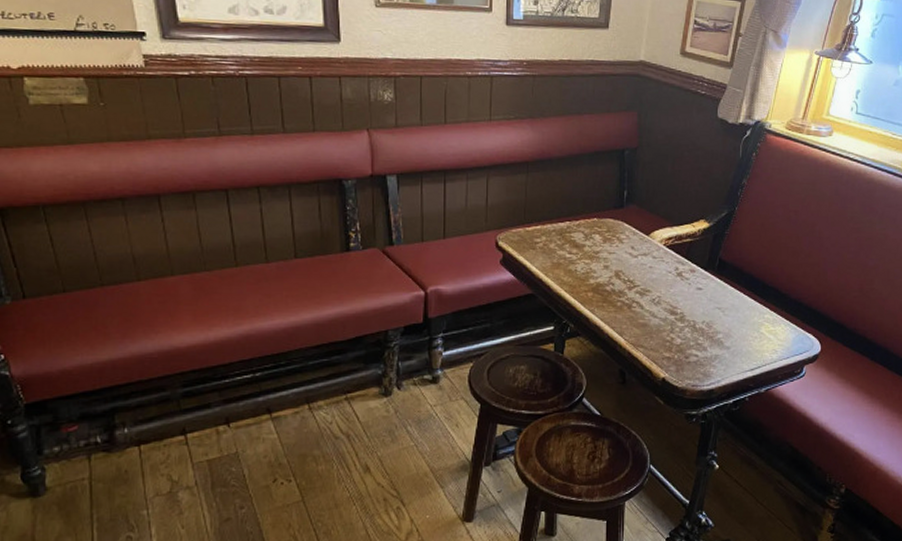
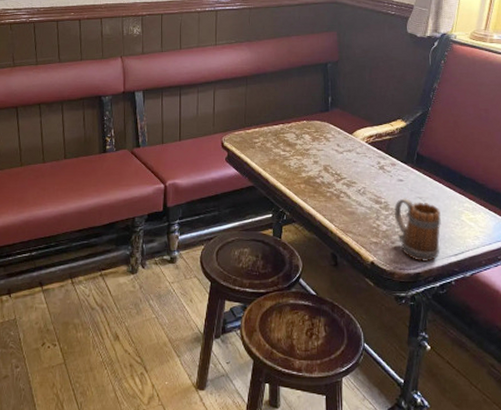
beer mug: none [690,308,739,377] -> present [393,198,441,261]

